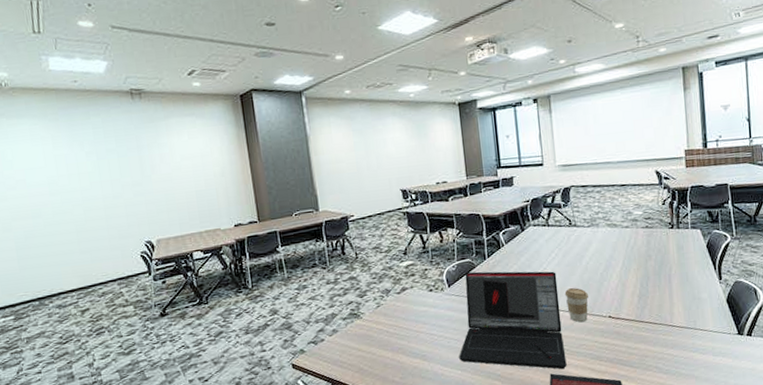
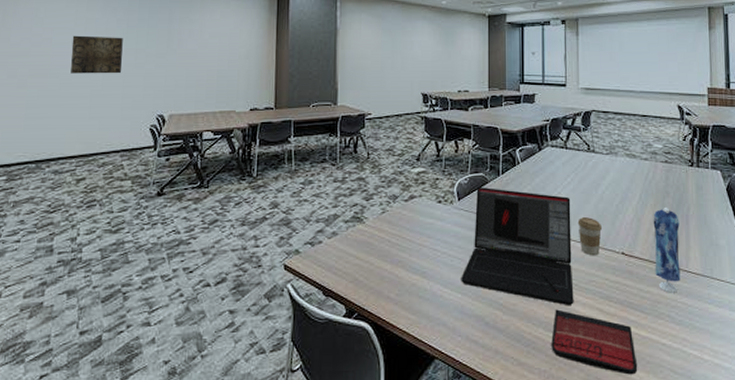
wall art: none [45,170,102,212] -> present [70,35,123,74]
dress: none [637,269,666,347] -> present [653,207,681,293]

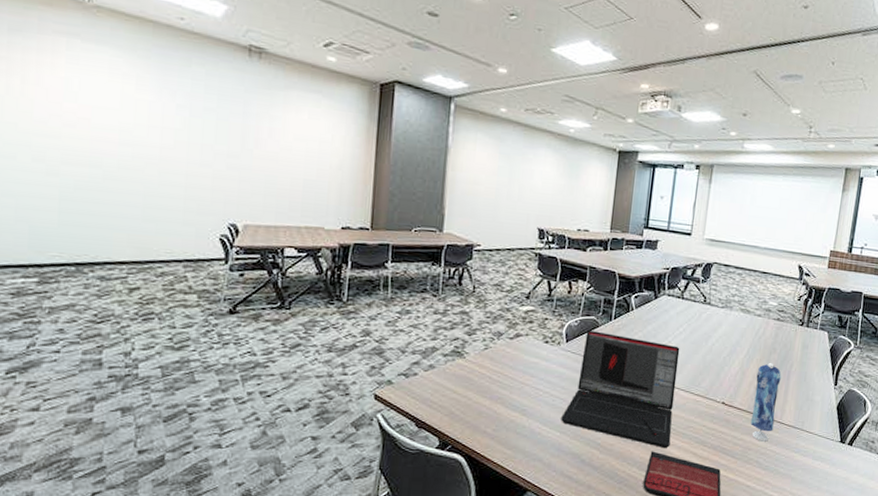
wall art: present [70,35,123,74] -> none [116,118,185,172]
coffee cup: present [577,217,602,256] -> none [683,367,707,404]

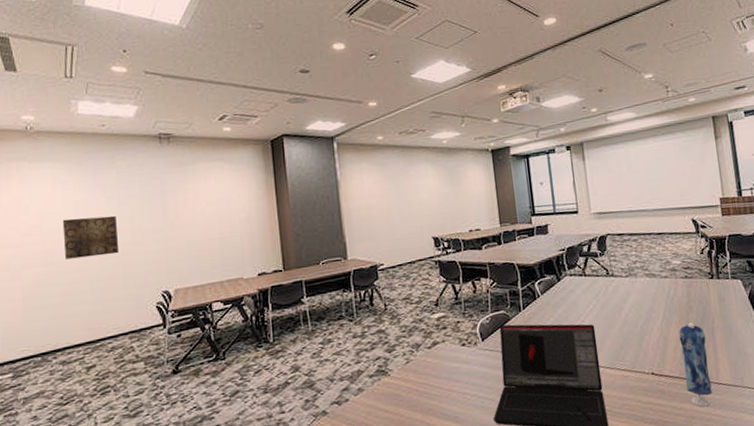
wall art: none [116,118,185,172] -> present [62,215,119,260]

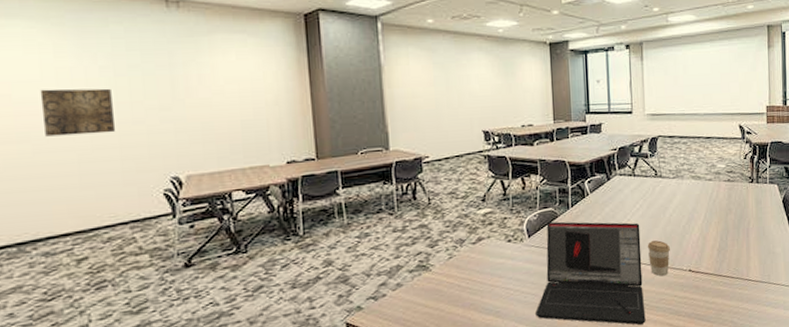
coffee cup: none [604,342,630,380] -> present [647,240,670,276]
dress: present [679,322,713,407] -> none [717,223,742,301]

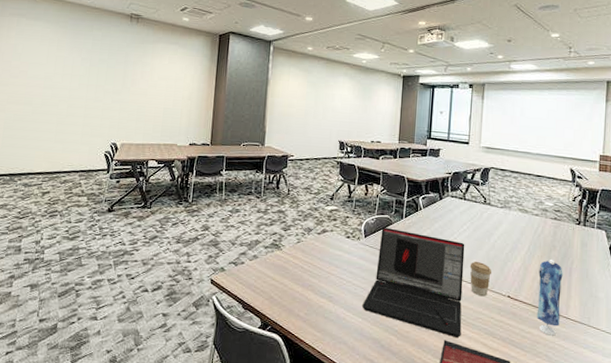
wall art: present [40,88,116,137] -> none [41,70,86,106]
dress: none [717,223,742,301] -> present [537,259,563,336]

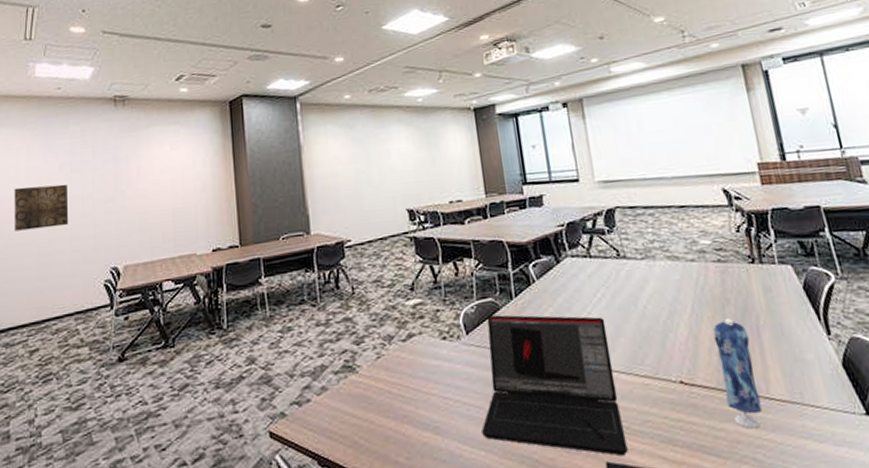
wall art: none [41,70,86,106] -> present [14,184,69,231]
coffee cup: present [470,262,491,297] -> none [617,340,652,389]

